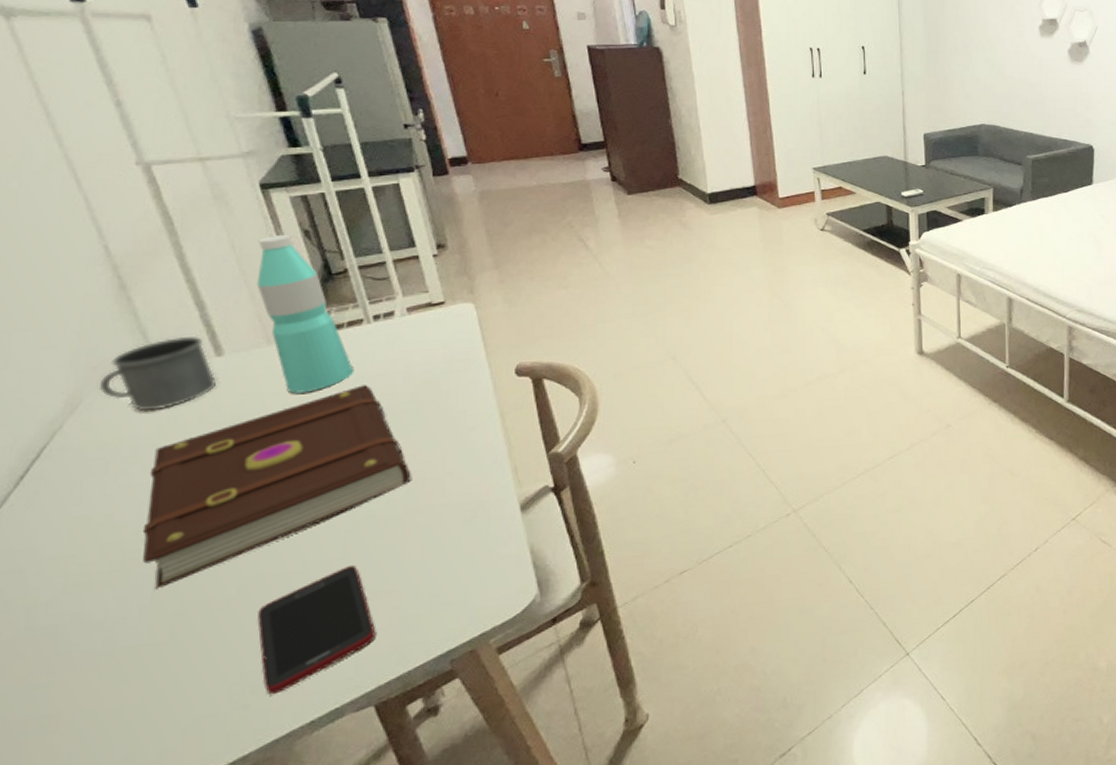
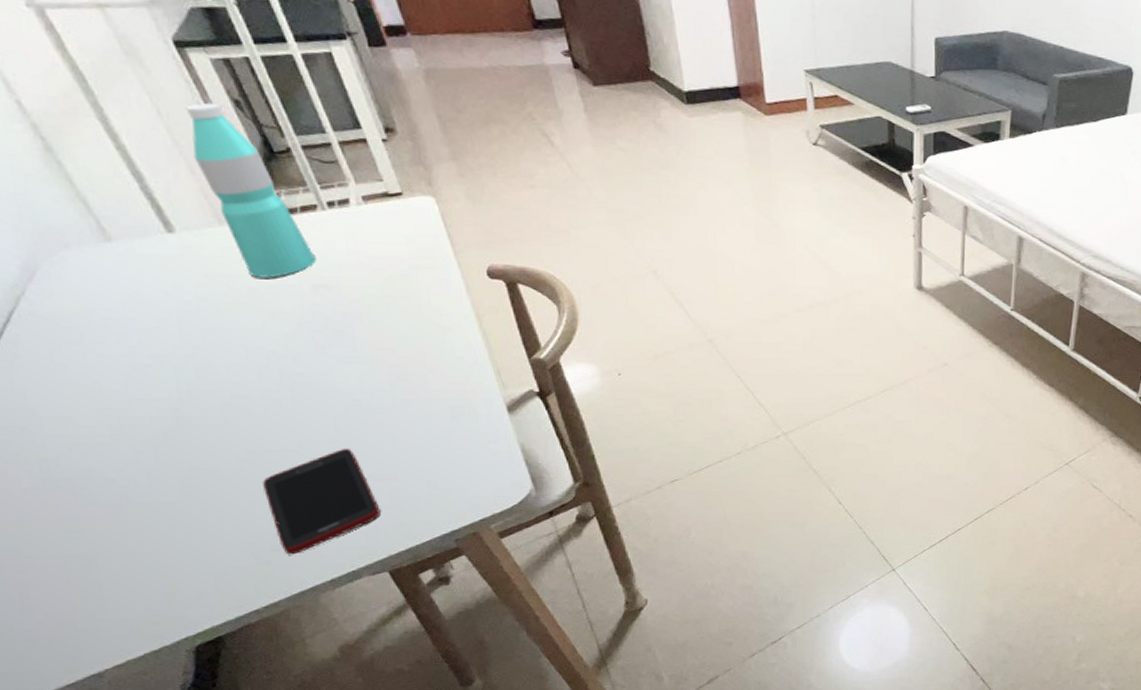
mug: present [98,335,216,412] -> none [51,208,174,284]
book: present [142,385,411,590] -> none [125,275,393,455]

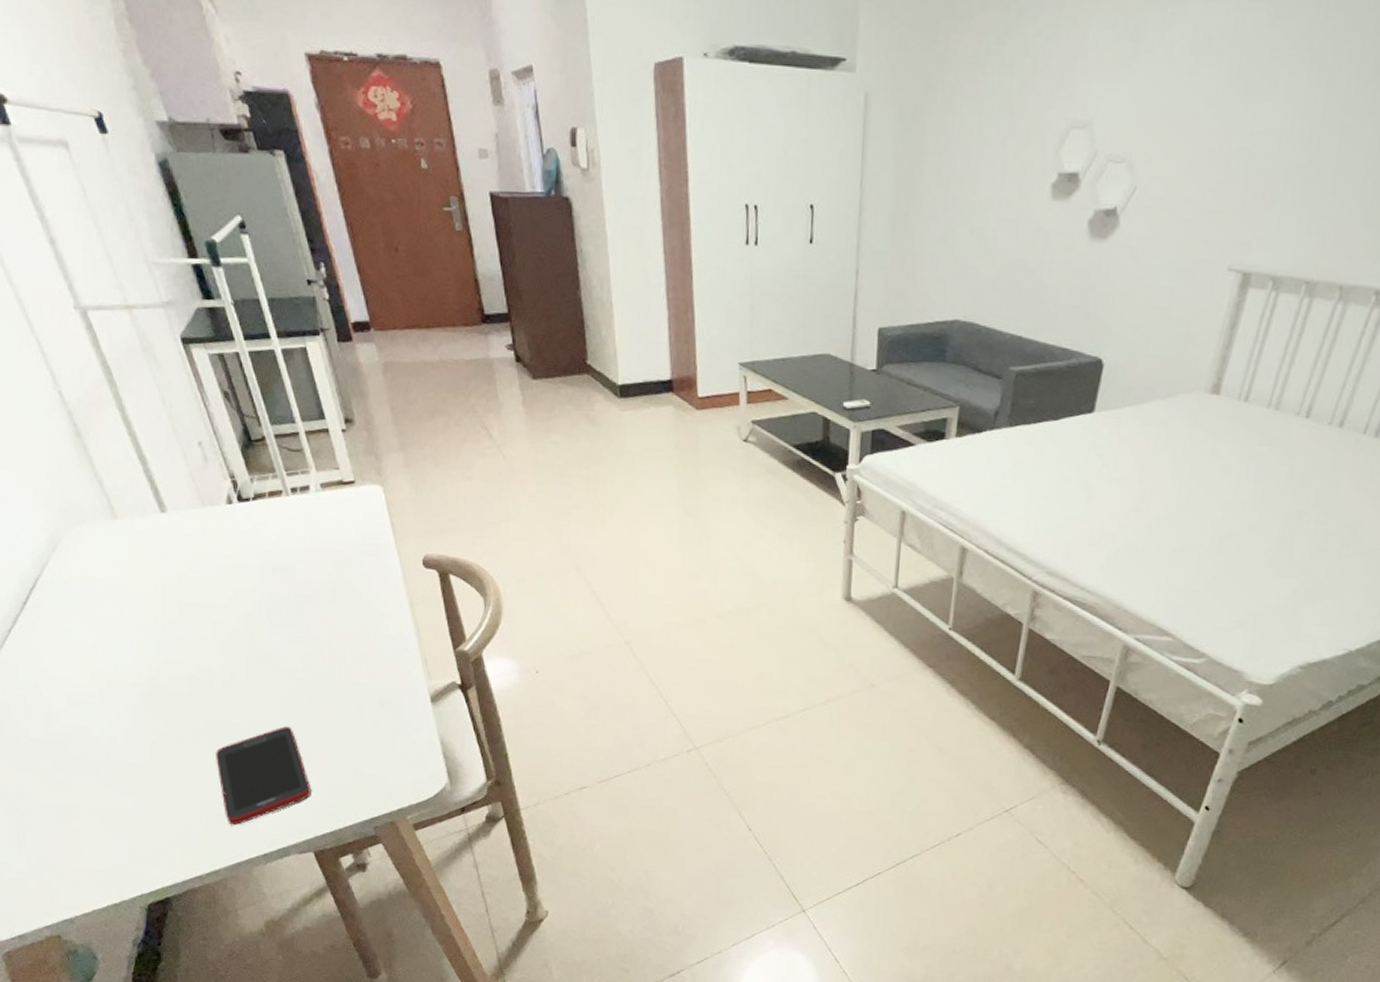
water bottle: present [185,102,317,278] -> none [185,394,278,558]

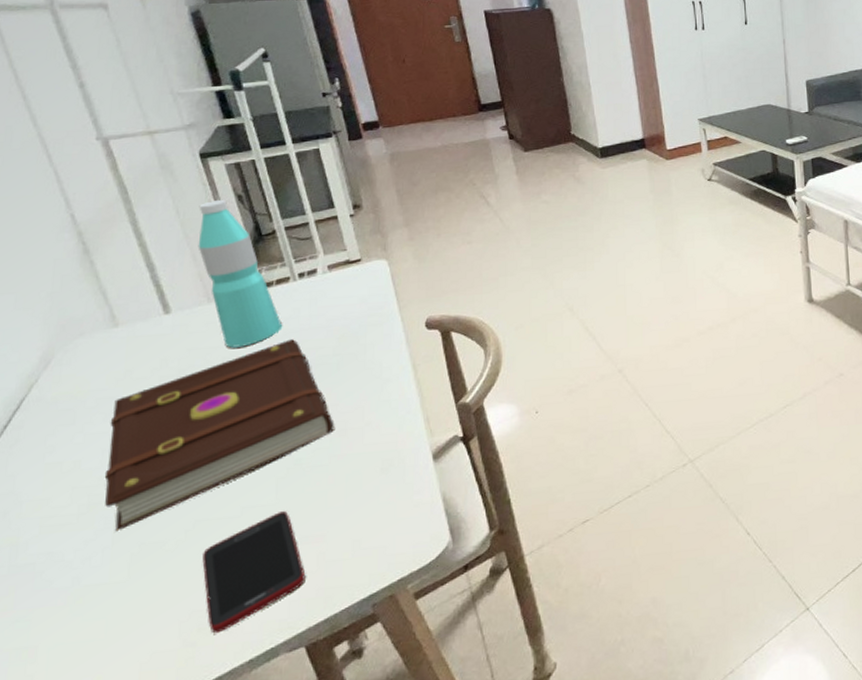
book: none [119,557,333,719] -> present [104,339,334,532]
water bottle: none [185,394,278,558] -> present [198,199,283,348]

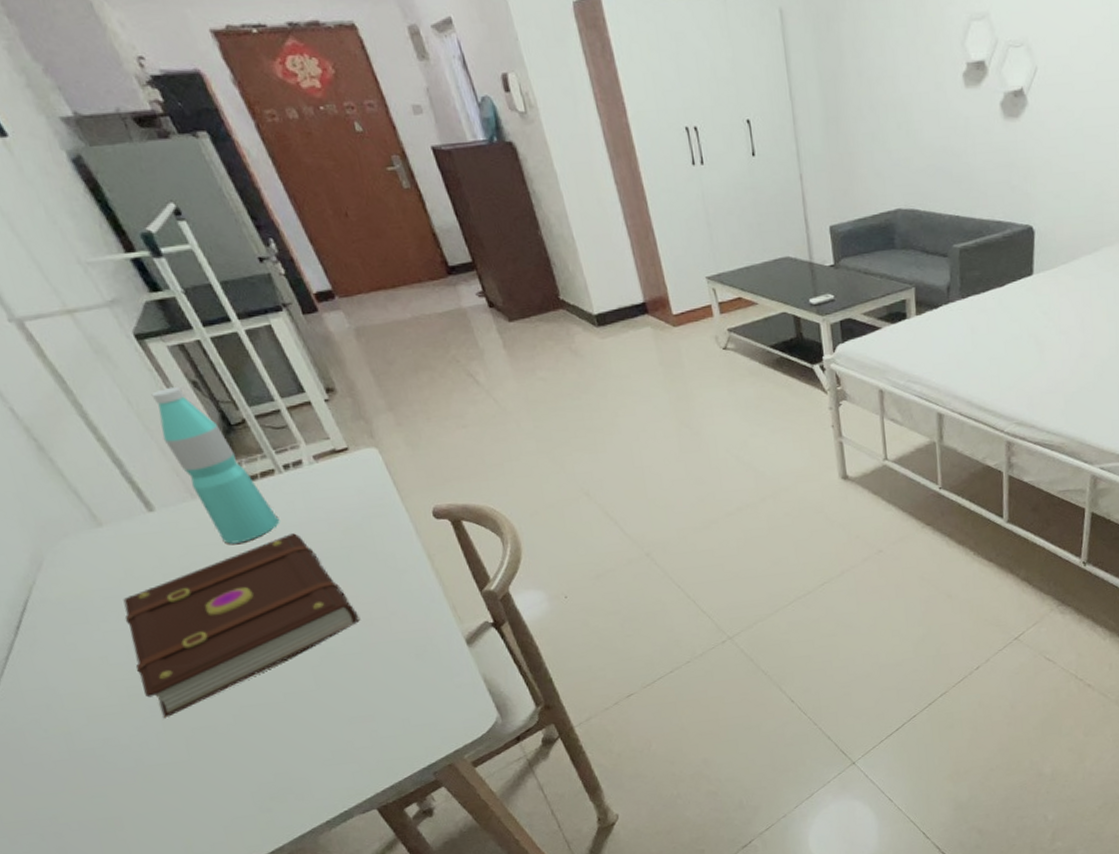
cell phone: present [202,511,306,634] -> none [256,696,363,801]

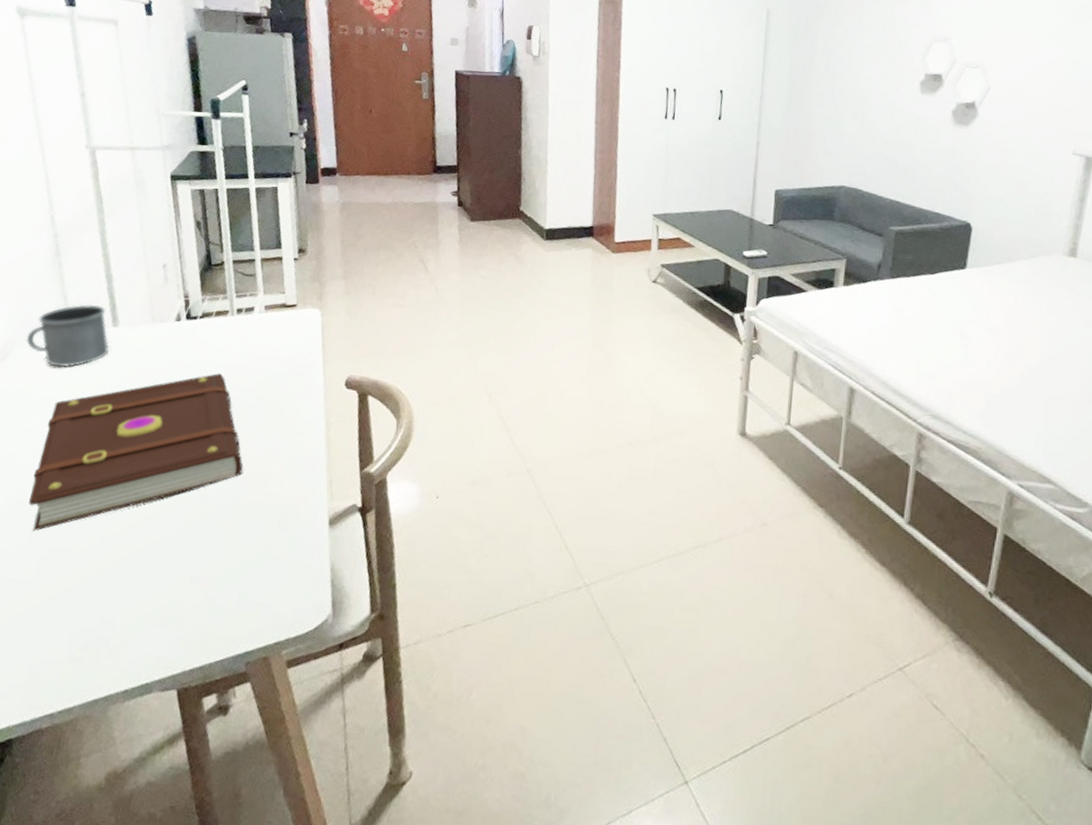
mug: none [53,492,158,566] -> present [25,304,109,368]
water bottle: present [151,386,280,544] -> none [153,223,214,373]

